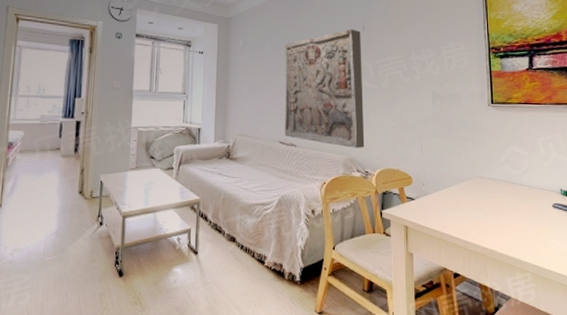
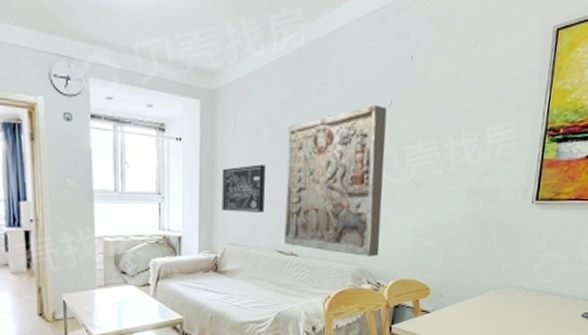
wall art: none [234,72,269,110] -> present [222,164,265,212]

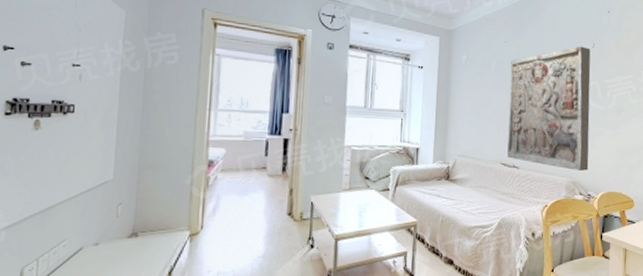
wall art: present [222,164,265,212] -> none [454,90,492,130]

